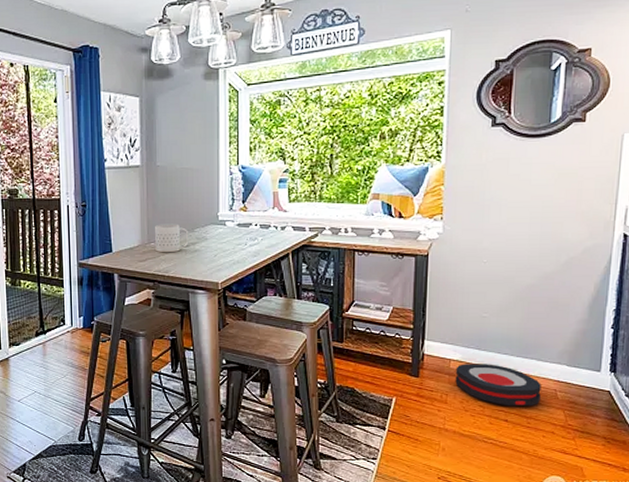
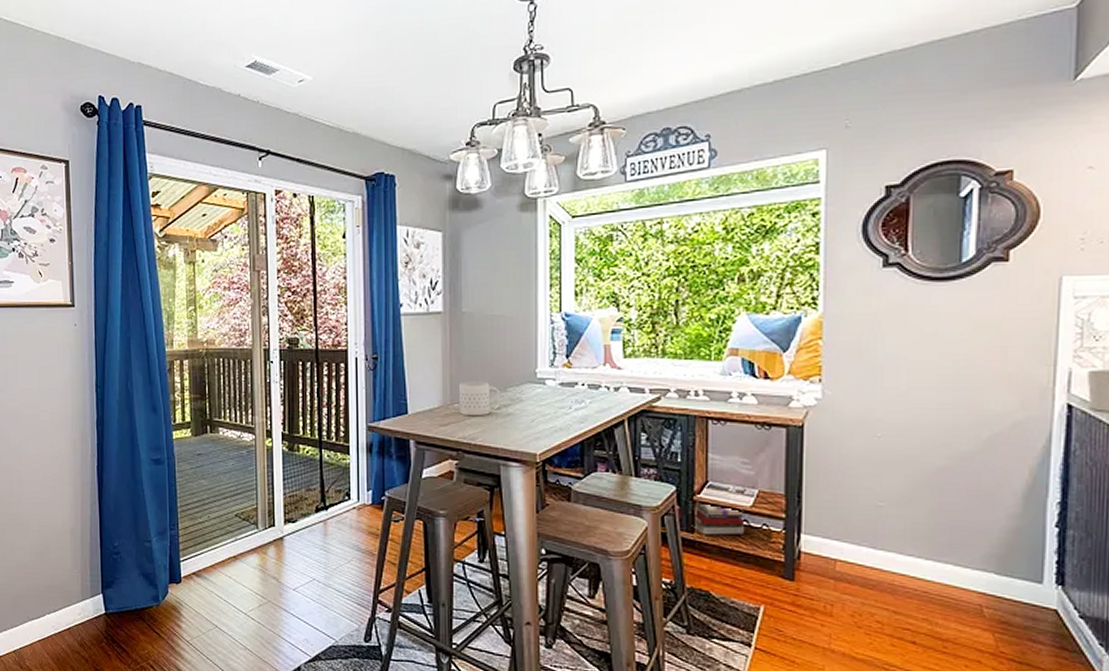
books: none [341,317,382,344] -> present [692,501,745,536]
robot vacuum: present [455,364,541,405] -> none [843,566,961,624]

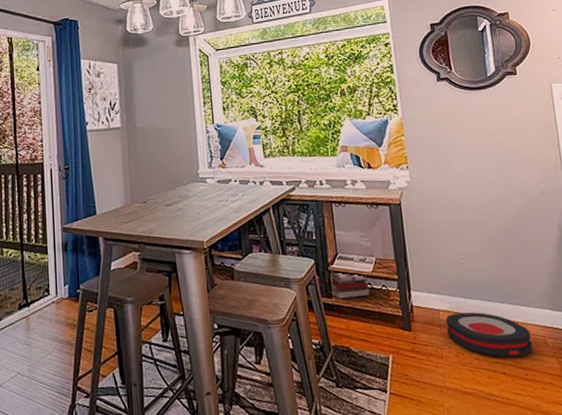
mug: present [458,381,500,417] -> none [137,183,172,213]
robot vacuum: none [843,566,961,624] -> present [445,312,533,357]

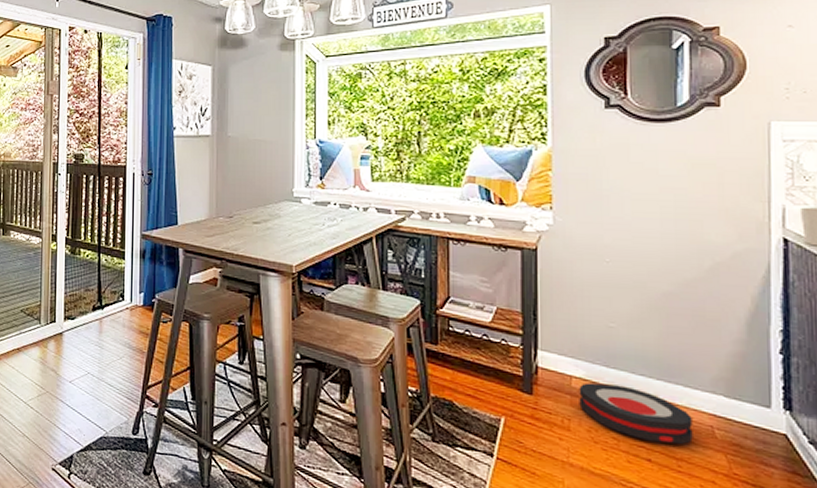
books: present [329,271,370,299] -> none [435,315,485,349]

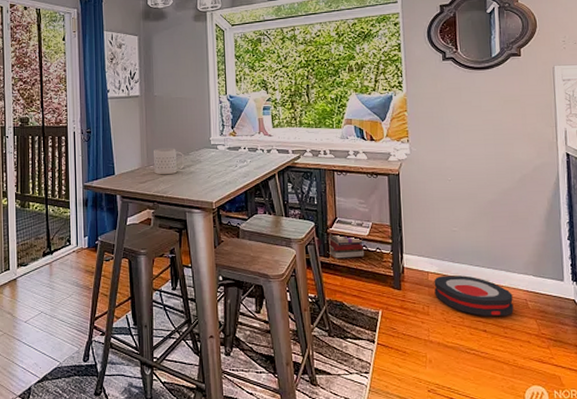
mug: none [223,197,261,230] -> present [153,148,185,175]
books: none [435,315,485,349] -> present [327,233,365,259]

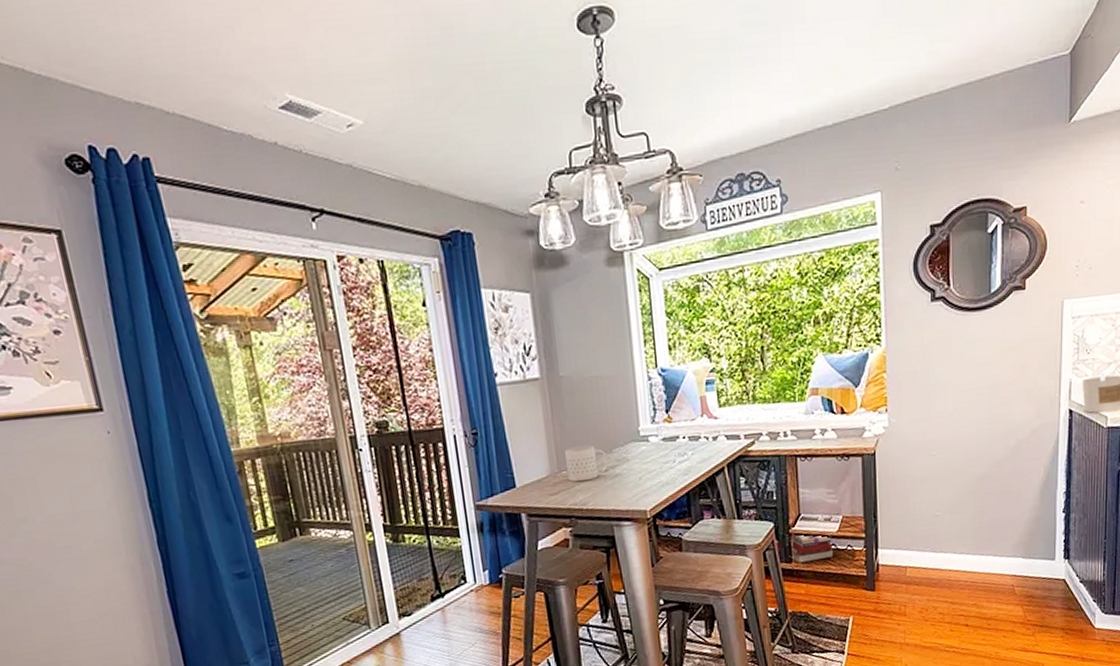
robot vacuum: present [434,275,514,316] -> none [912,566,999,610]

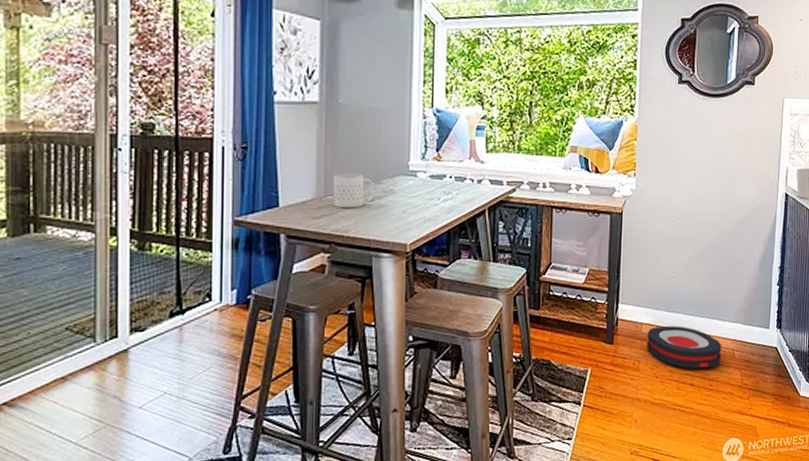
books: present [789,533,834,563] -> none [538,281,579,311]
robot vacuum: none [912,566,999,610] -> present [647,326,722,369]

